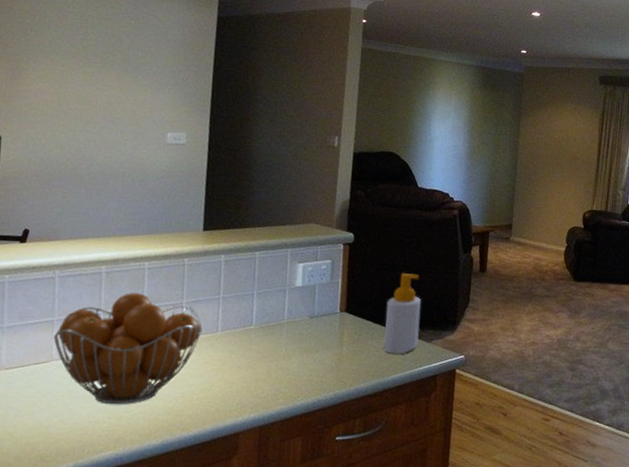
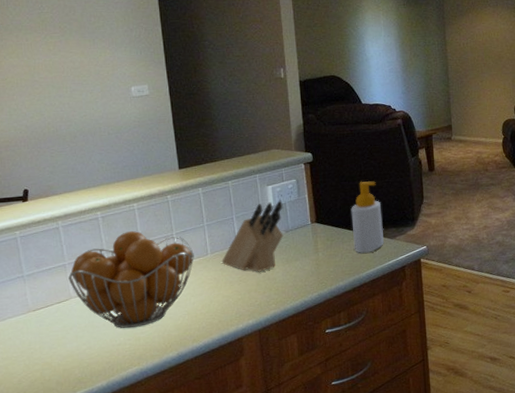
knife block: none [232,281,312,359] -> present [222,200,284,272]

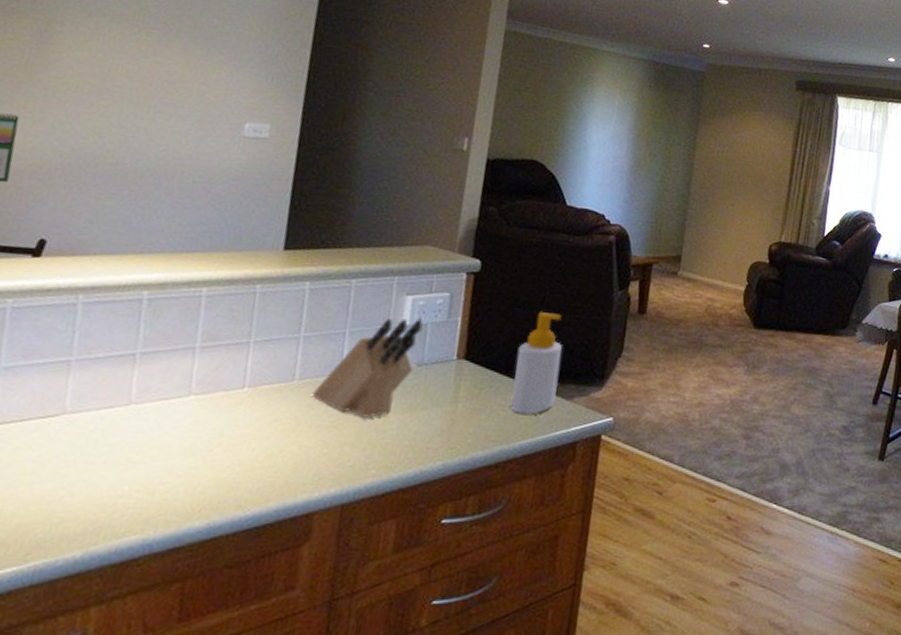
fruit basket: present [68,230,194,329] -> none [68,326,274,474]

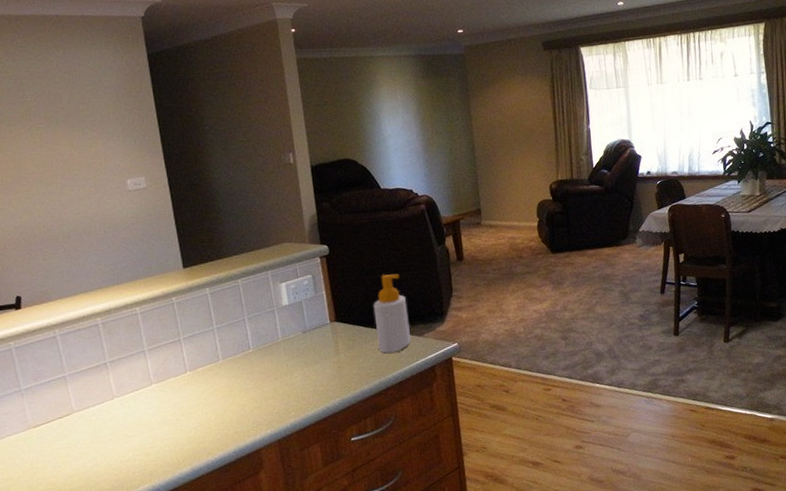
knife block: present [312,318,424,418] -> none [234,298,301,378]

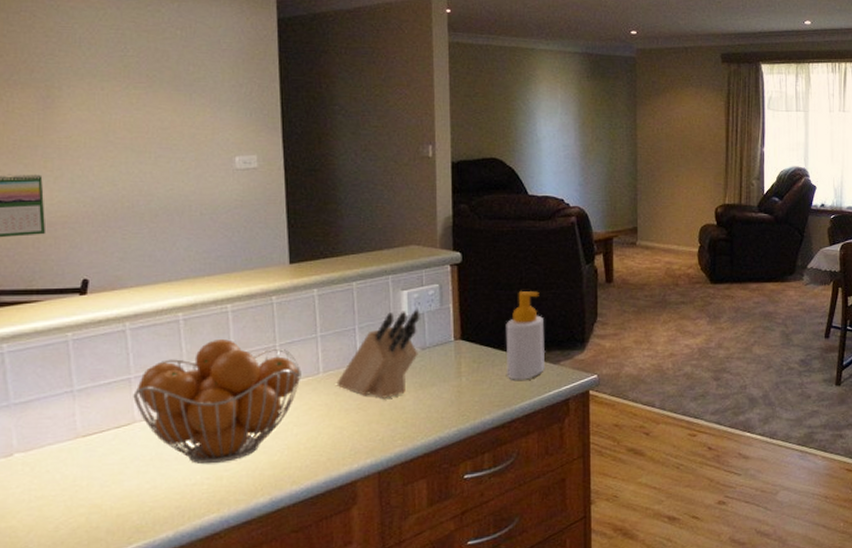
fruit basket: none [69,337,205,444] -> present [133,338,301,464]
knife block: none [234,298,301,378] -> present [336,309,420,398]

